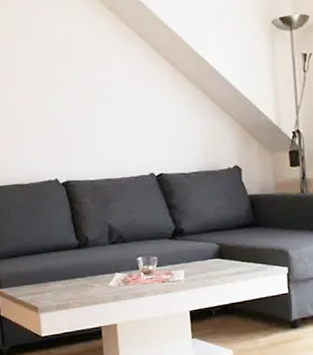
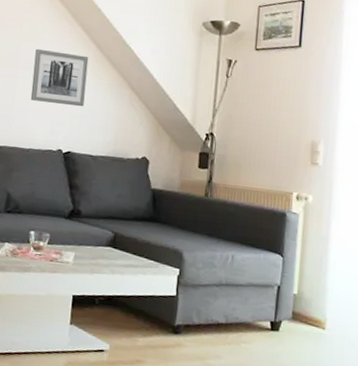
wall art: none [110,75,168,130] -> present [30,48,89,107]

